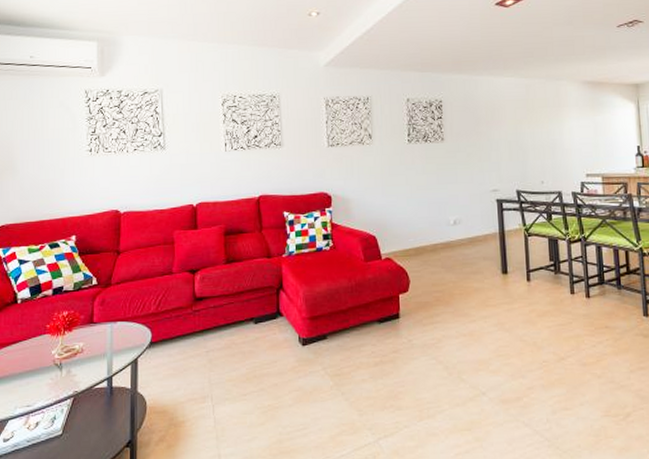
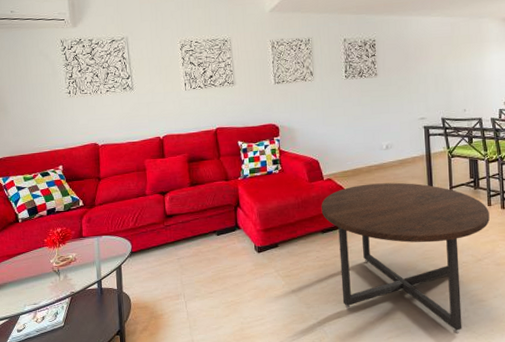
coffee table: none [378,264,573,450] -> present [321,182,490,334]

